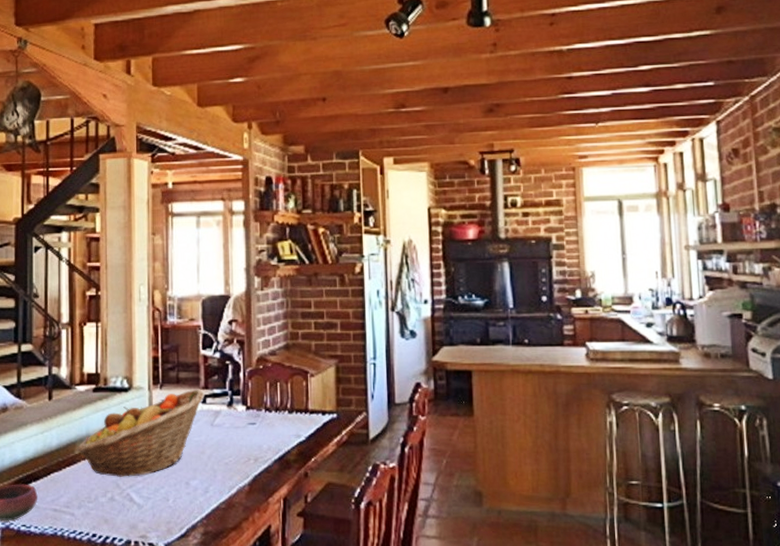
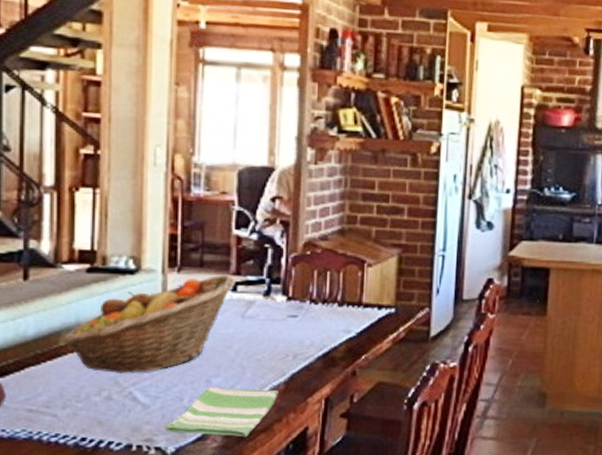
dish towel: none [155,489,244,535] -> present [165,387,279,438]

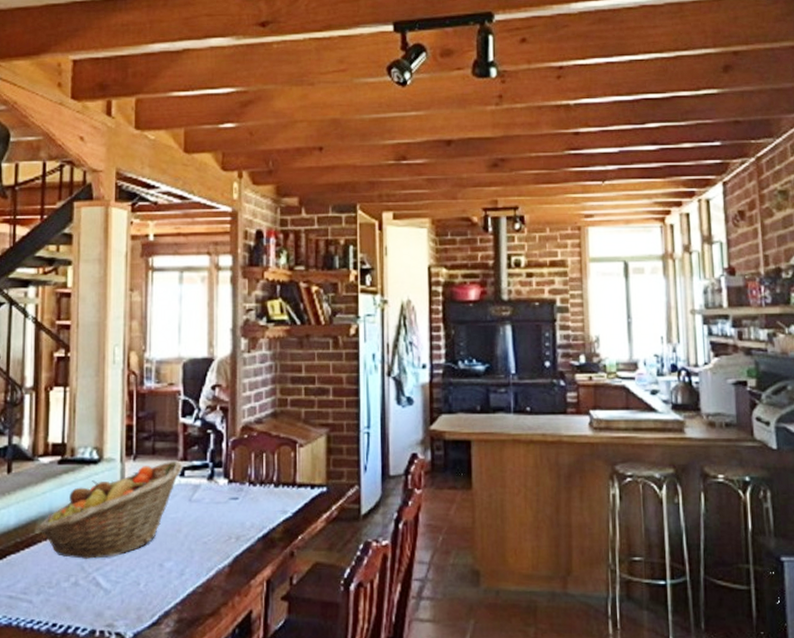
dish towel: present [165,387,279,438] -> none [124,571,224,622]

